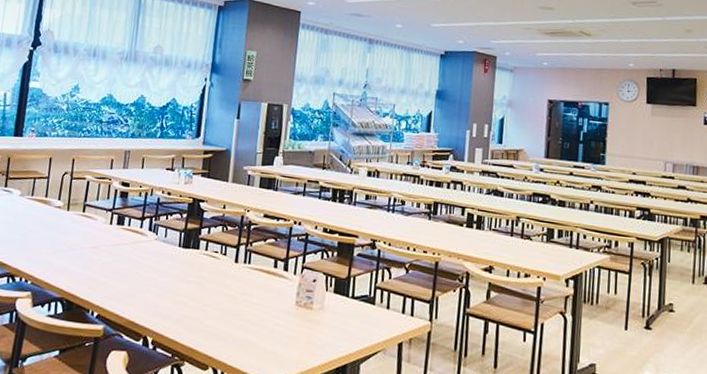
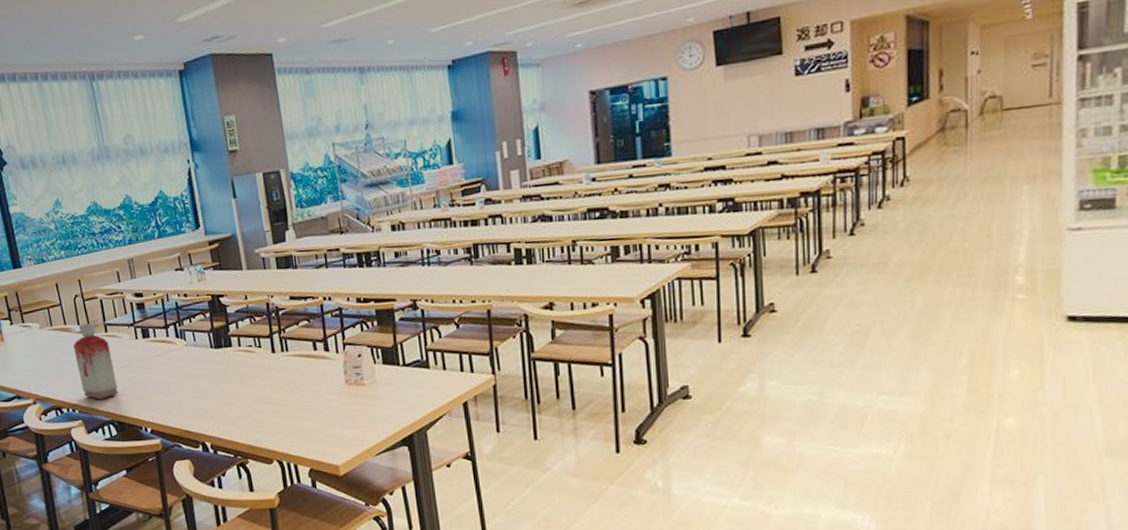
bottle: none [41,200,83,276] -> present [73,323,118,400]

